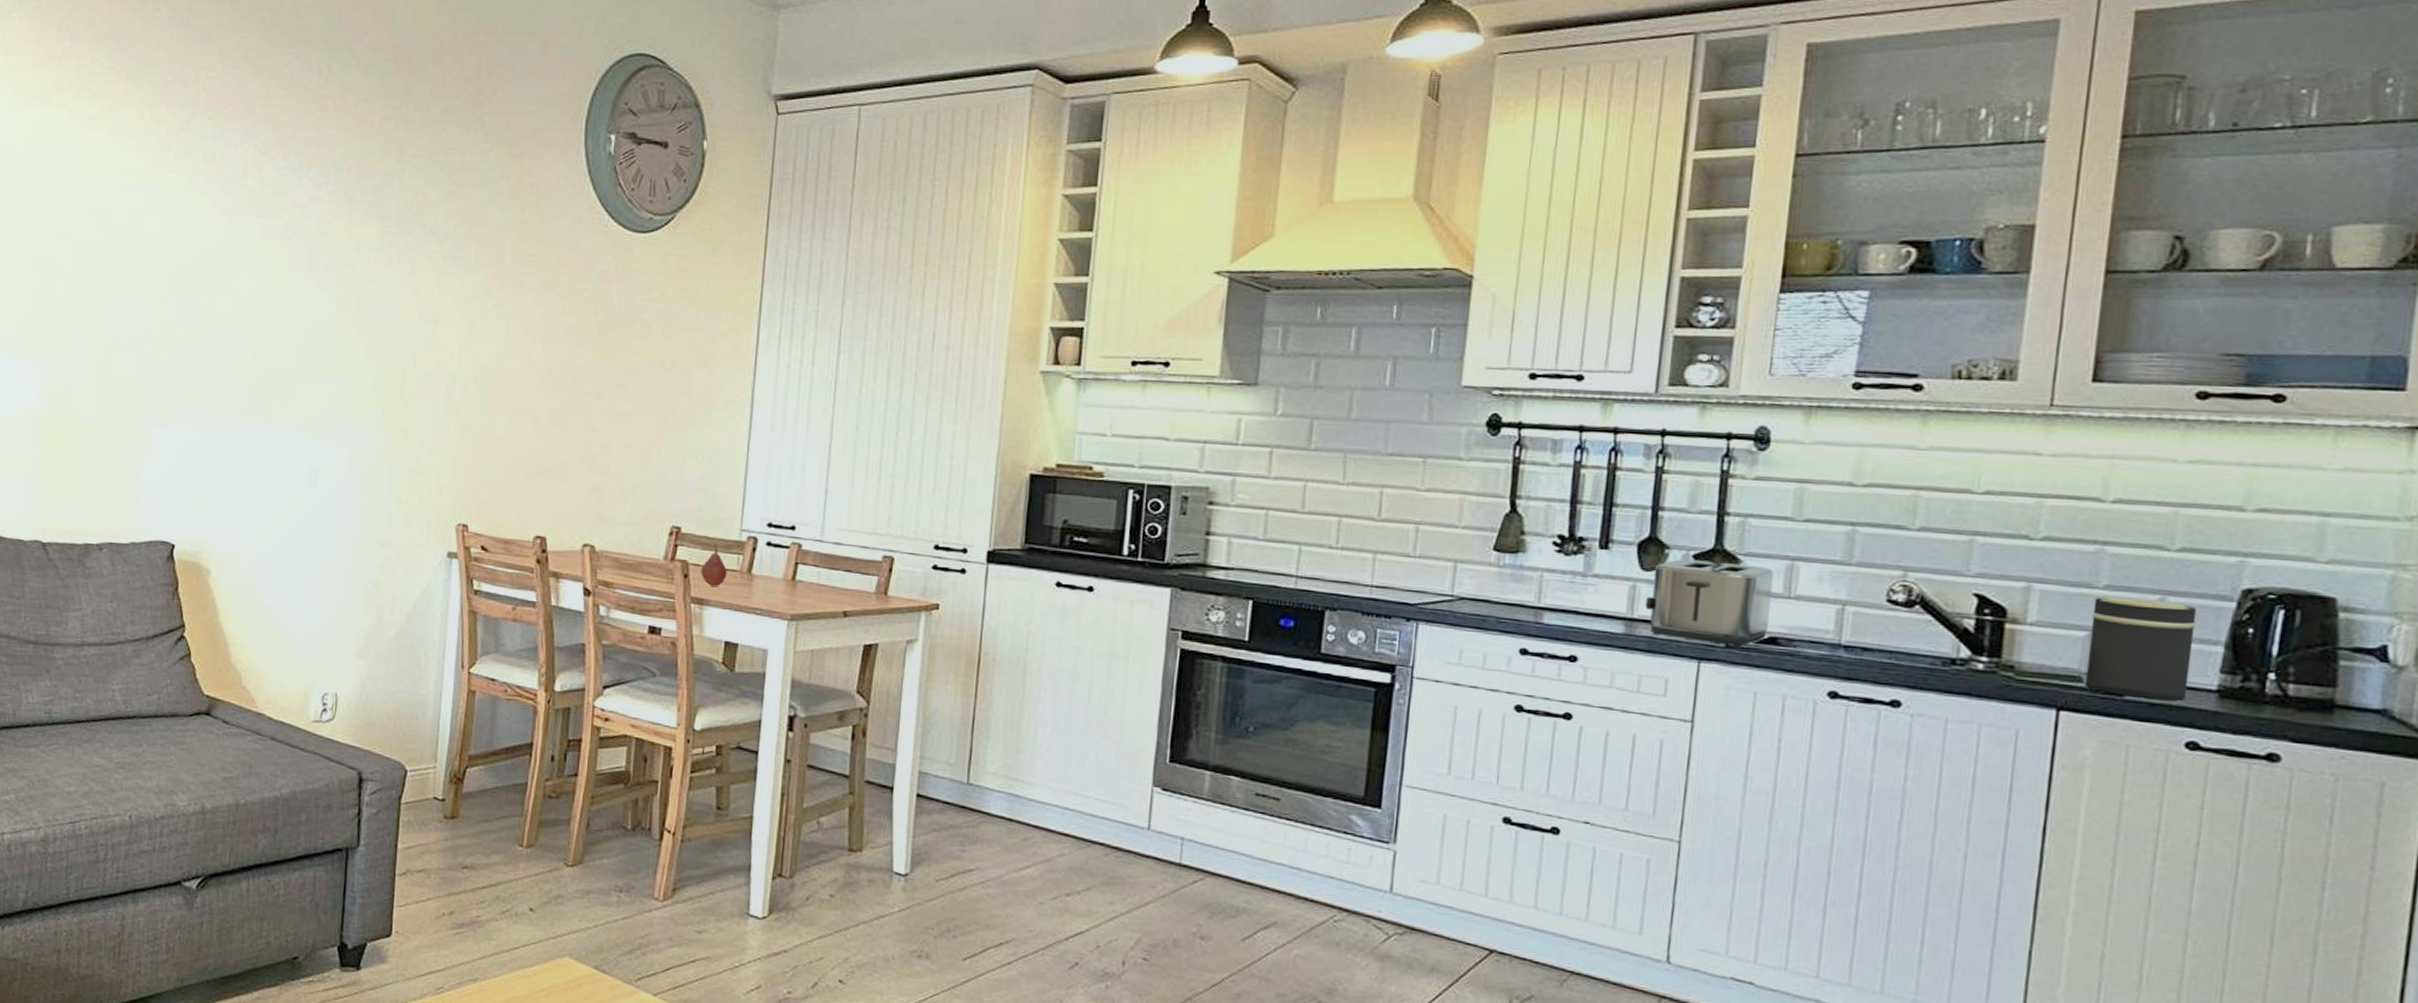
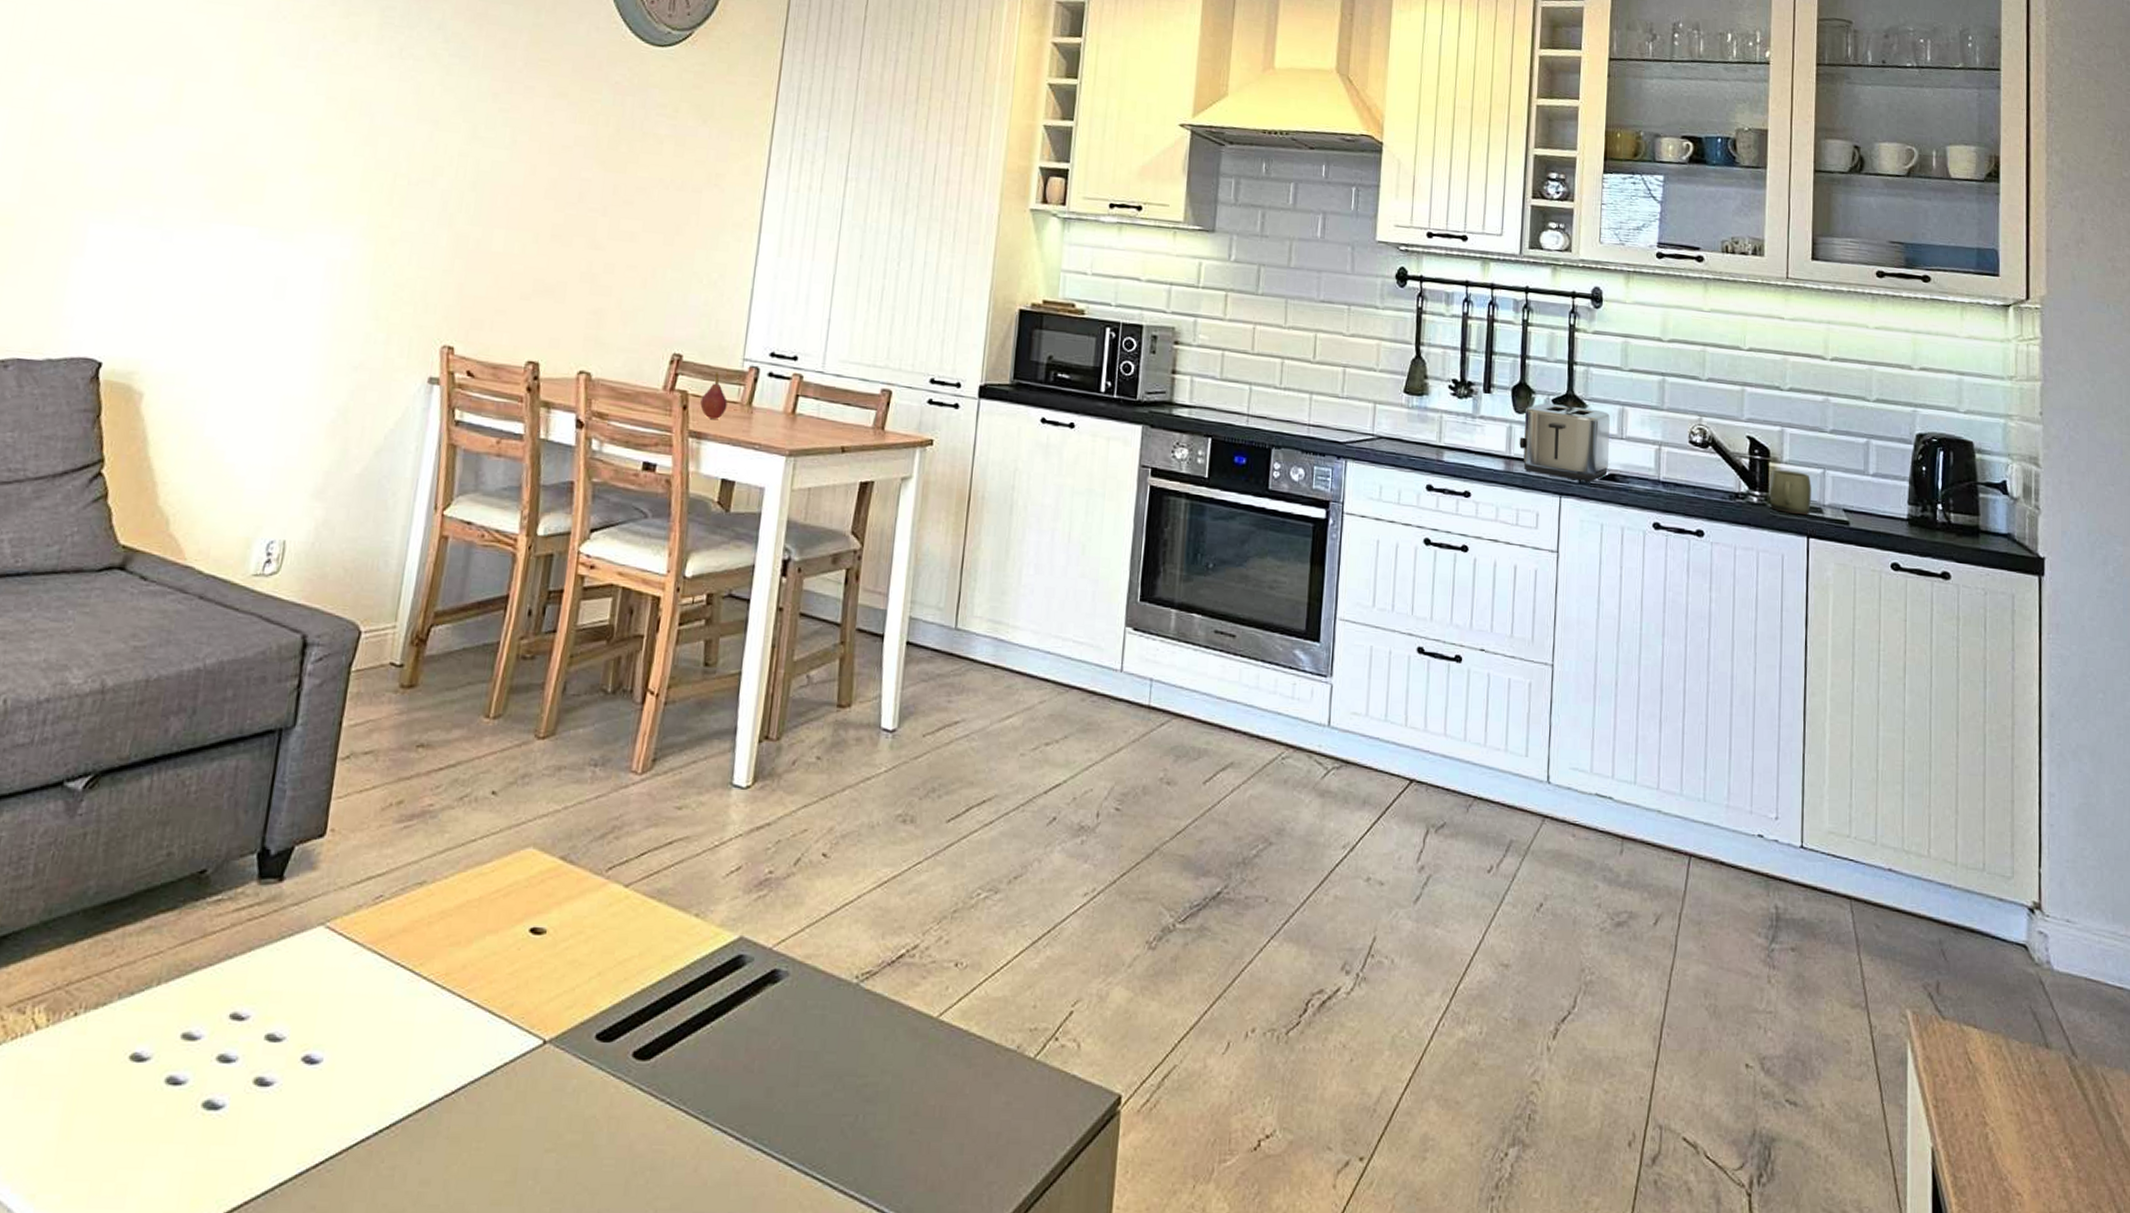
mug: none [2002,632,2069,684] -> present [1769,469,1812,515]
cylinder: present [2084,596,2197,701] -> none [1823,439,1890,528]

